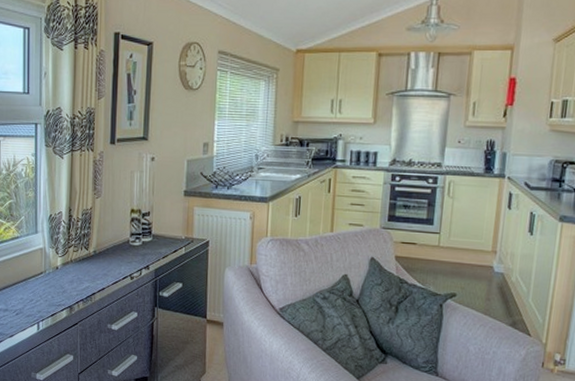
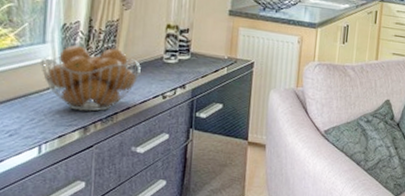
fruit basket: none [35,233,111,293] -> present [40,45,141,111]

